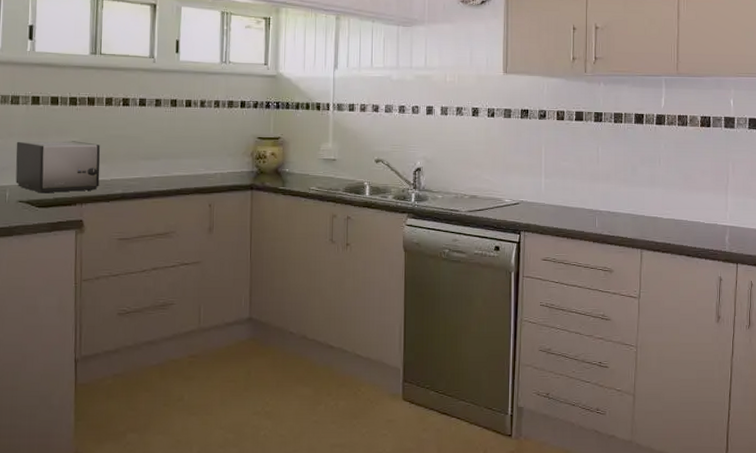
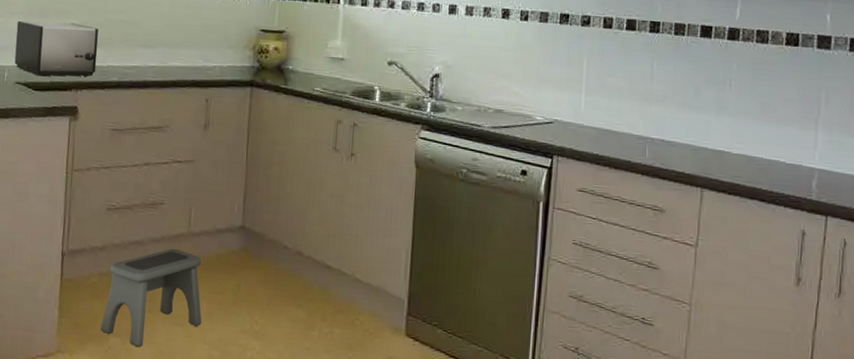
step stool: none [117,344,216,440] -> present [100,248,202,347]

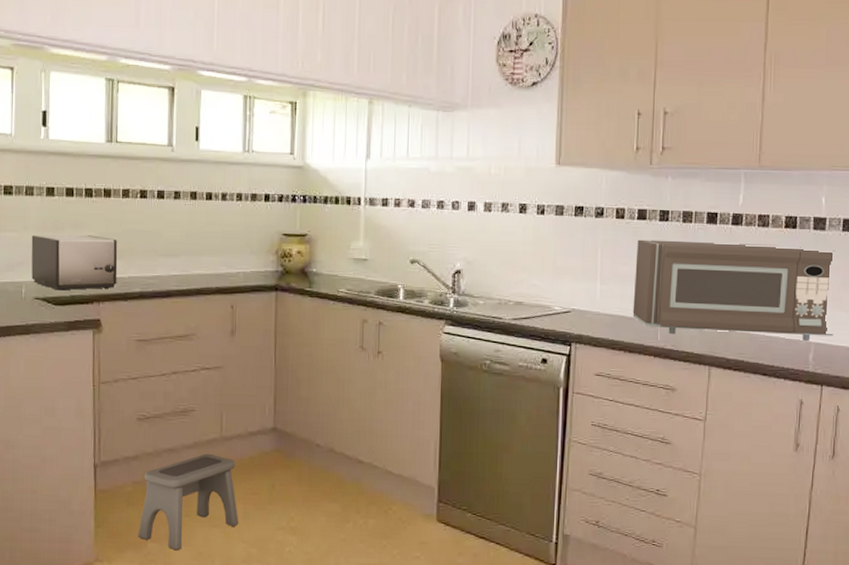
microwave: none [619,50,842,168] -> present [632,239,835,342]

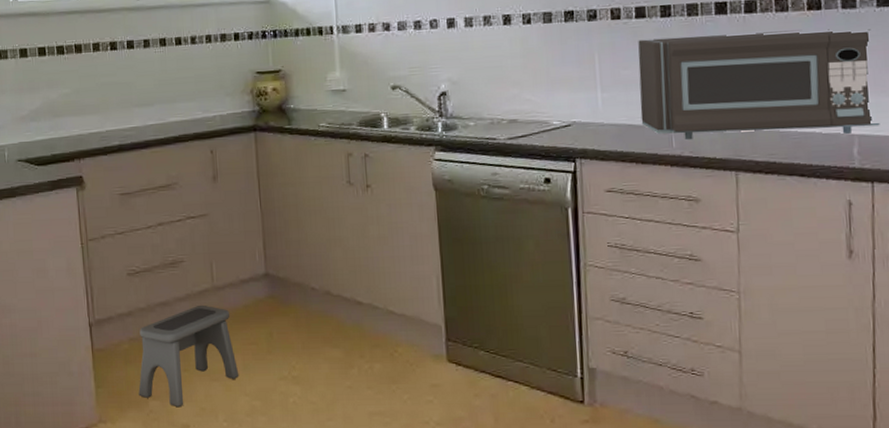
toaster: present [31,235,118,291] -> none [9,92,96,151]

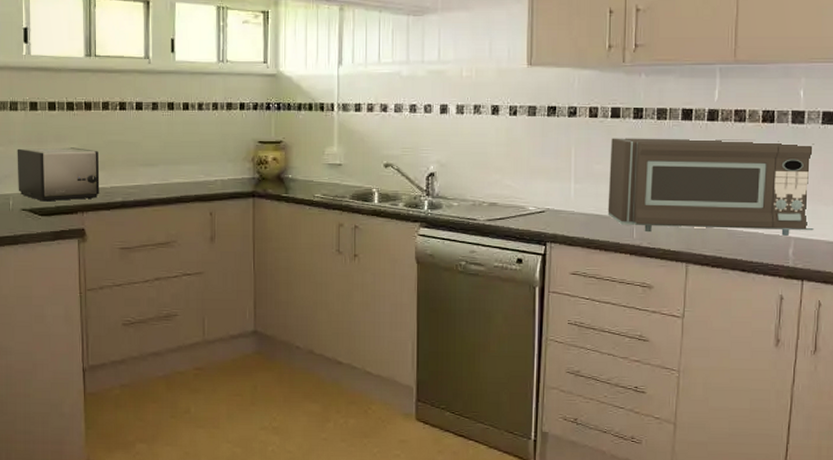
toaster: none [9,92,96,151] -> present [17,147,100,202]
step stool: present [138,304,239,408] -> none [126,356,223,451]

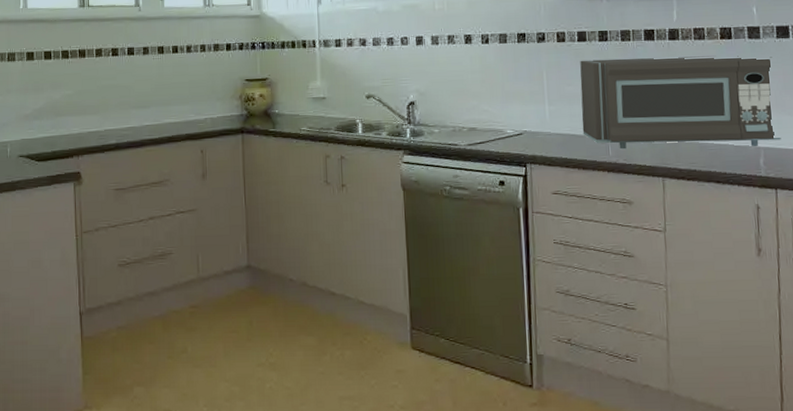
toaster: present [17,147,100,202] -> none [14,93,94,147]

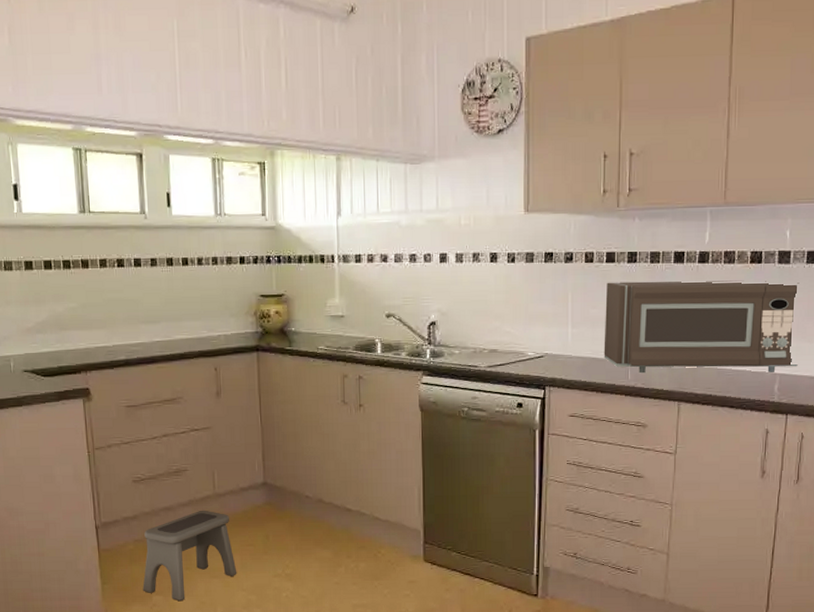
step stool: none [124,294,220,393] -> present [142,510,237,602]

